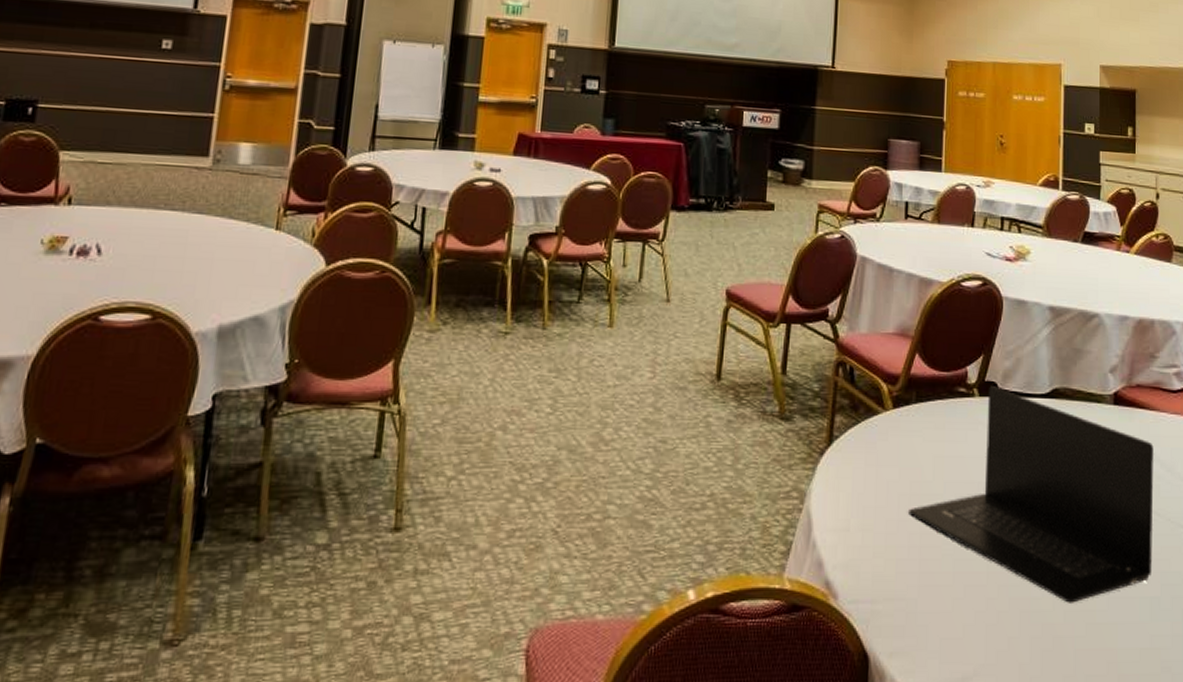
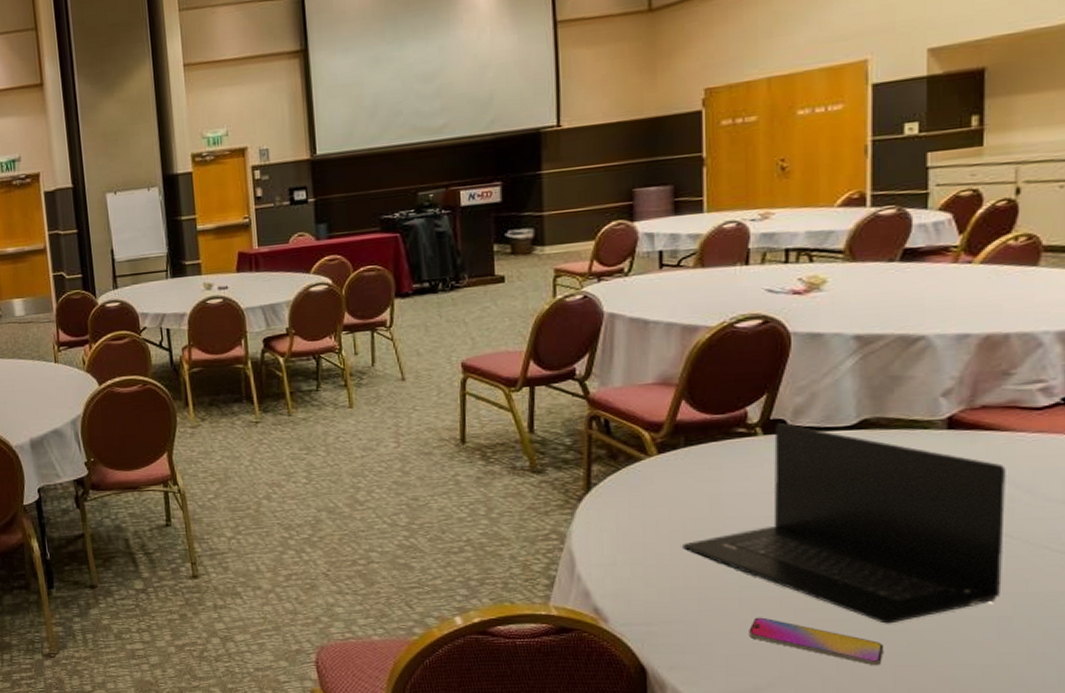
smartphone: none [960,594,1068,651] -> present [749,617,884,666]

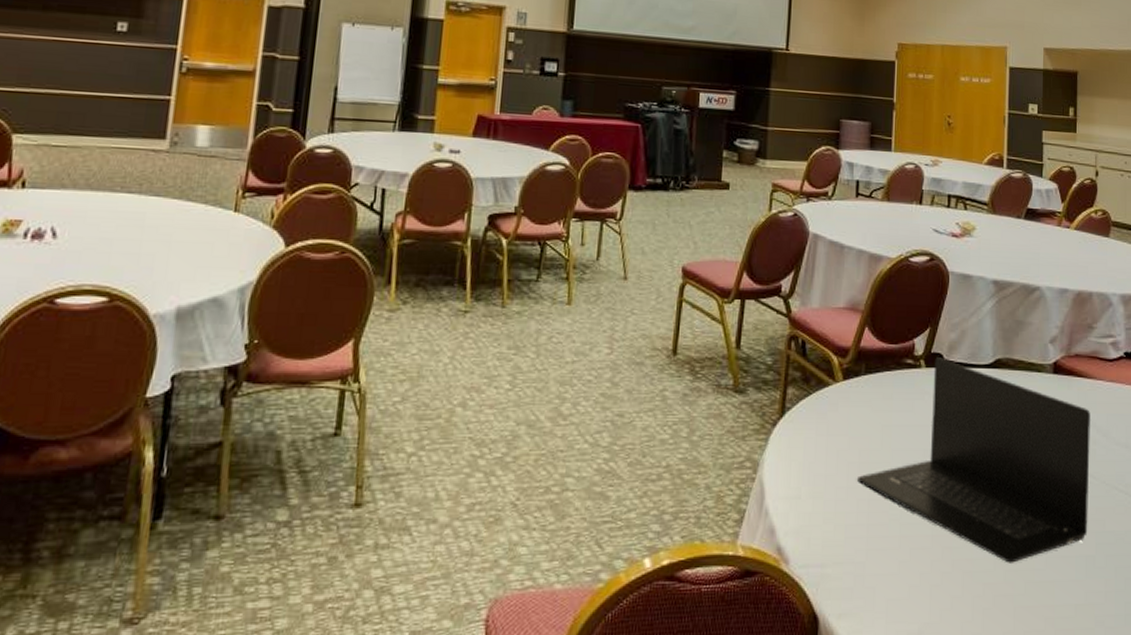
smartphone: present [749,617,884,666] -> none [906,557,1008,608]

